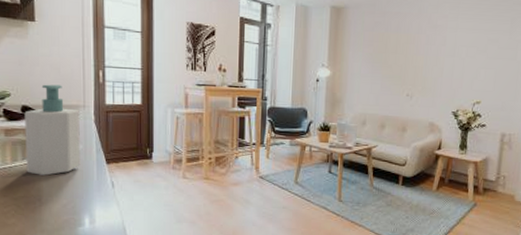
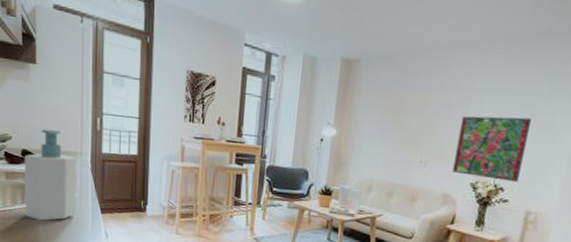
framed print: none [435,51,498,108] -> present [452,116,531,182]

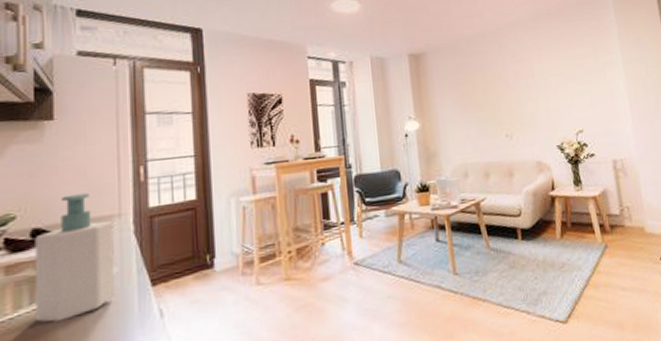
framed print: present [452,116,531,182] -> none [530,76,596,139]

